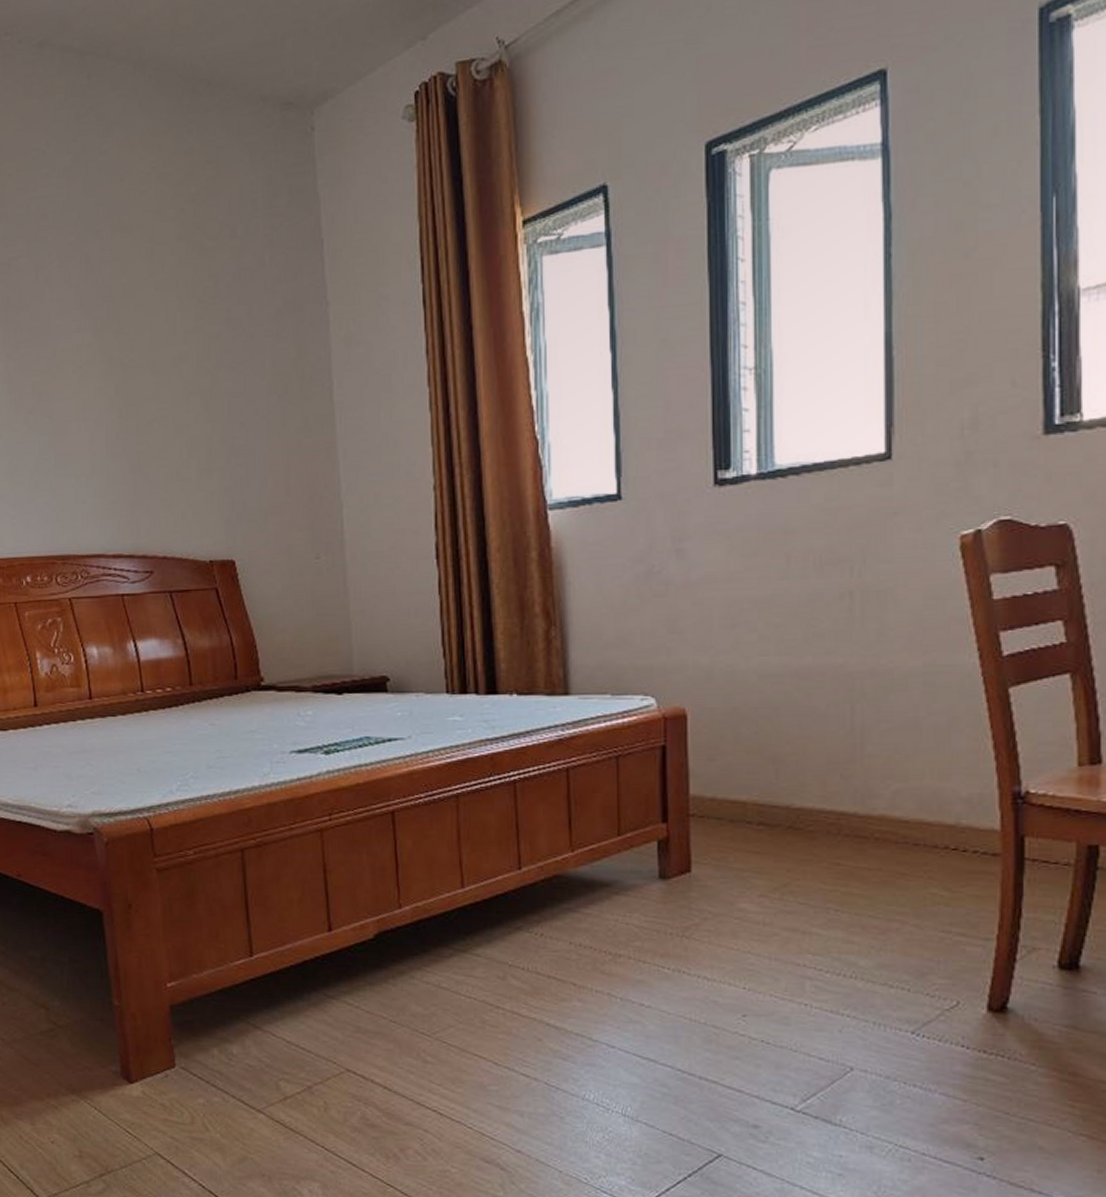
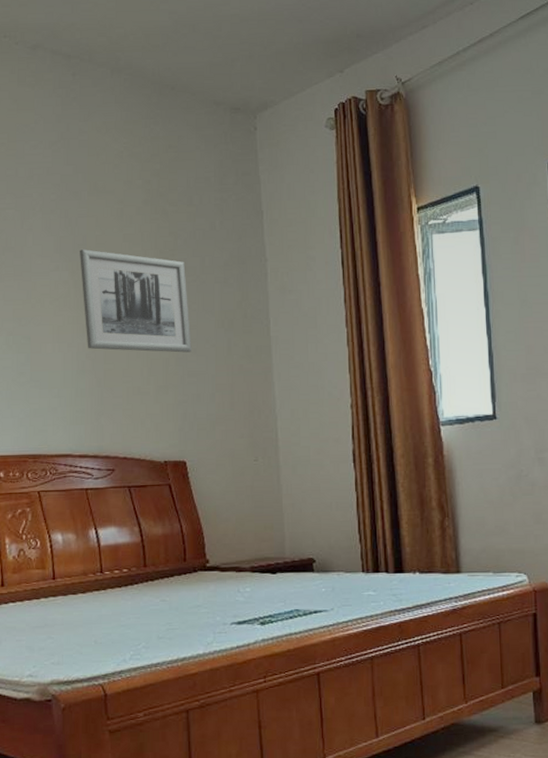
wall art: none [104,302,239,428] -> present [80,249,192,353]

